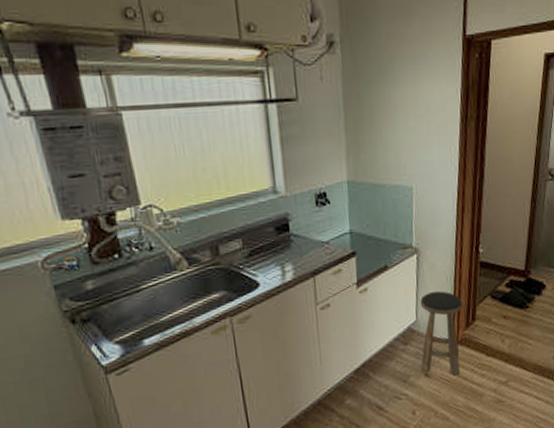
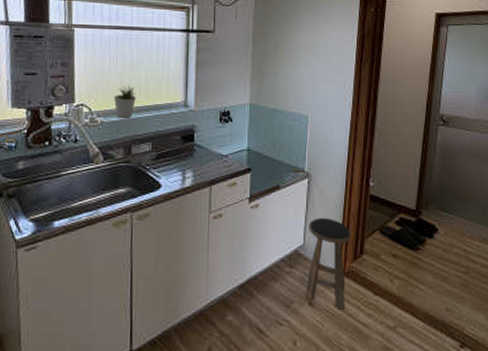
potted plant: none [187,175,216,216] -> present [113,85,136,118]

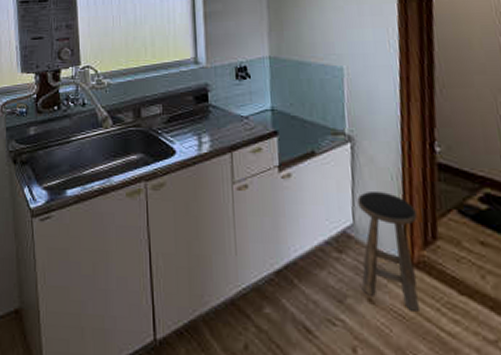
potted plant: present [113,85,136,118] -> none [119,43,142,79]

